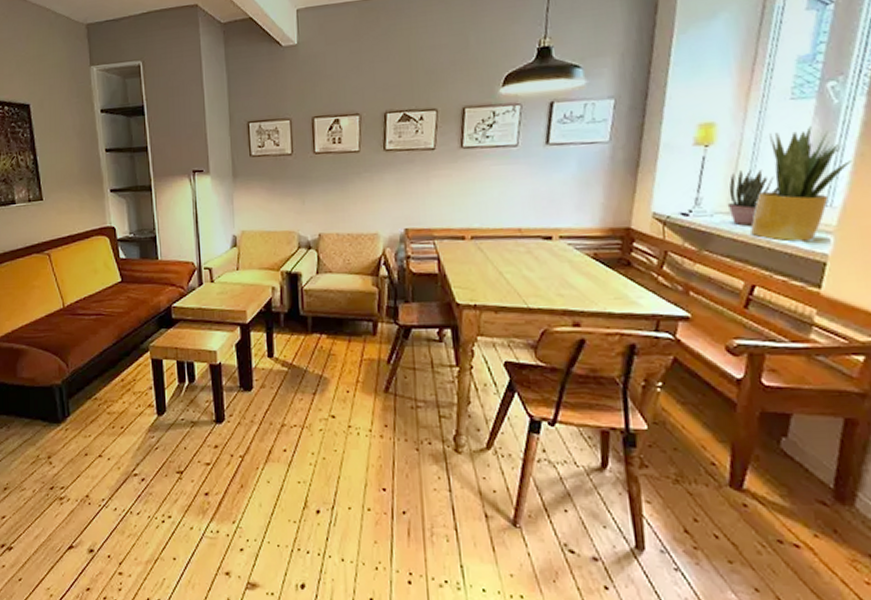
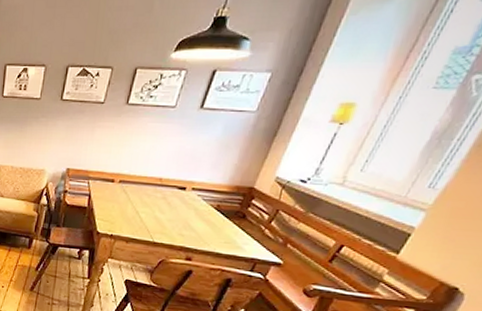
potted plant: present [727,169,779,226] -> none [342,149,393,197]
planter: present [750,126,852,242] -> none [355,115,468,215]

